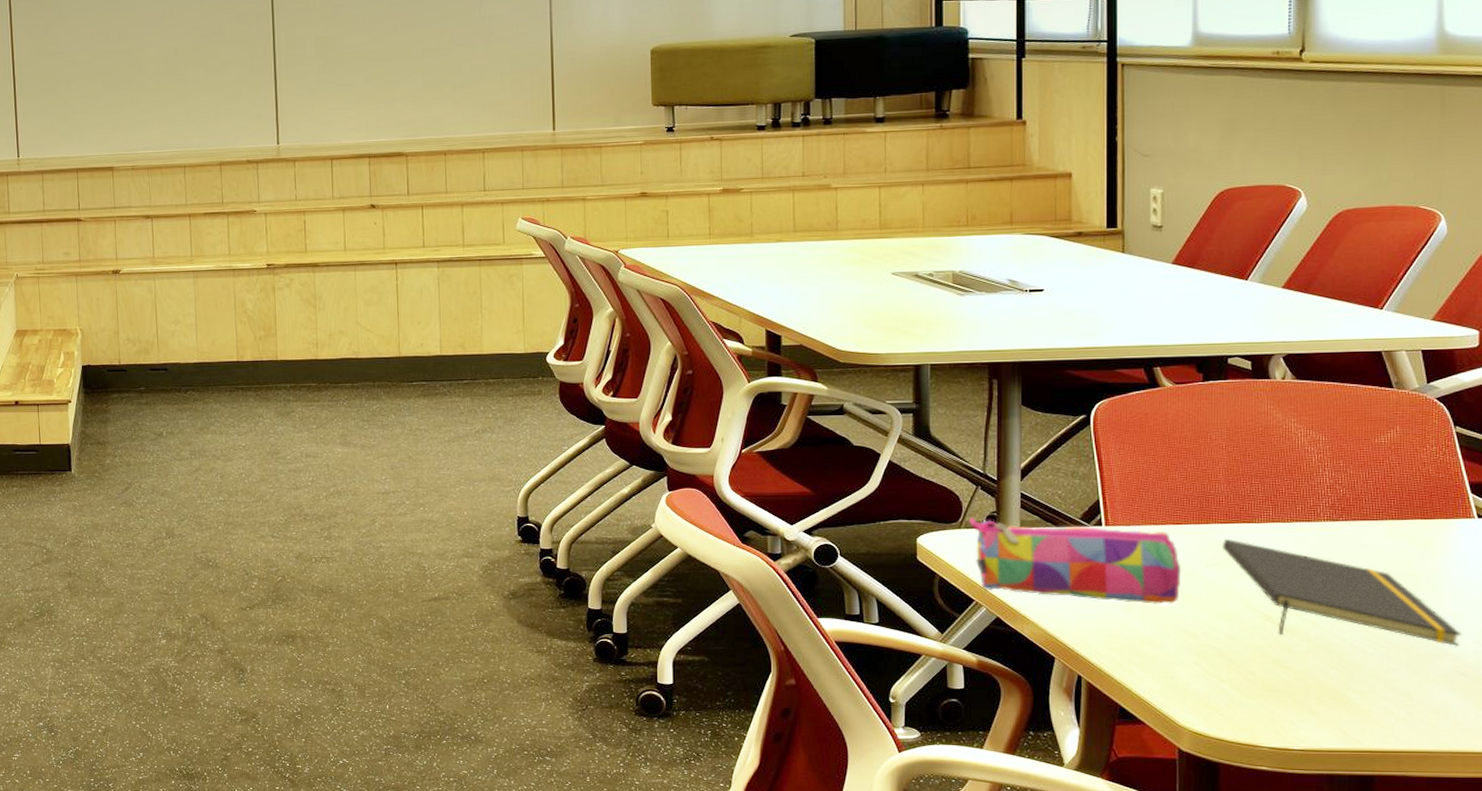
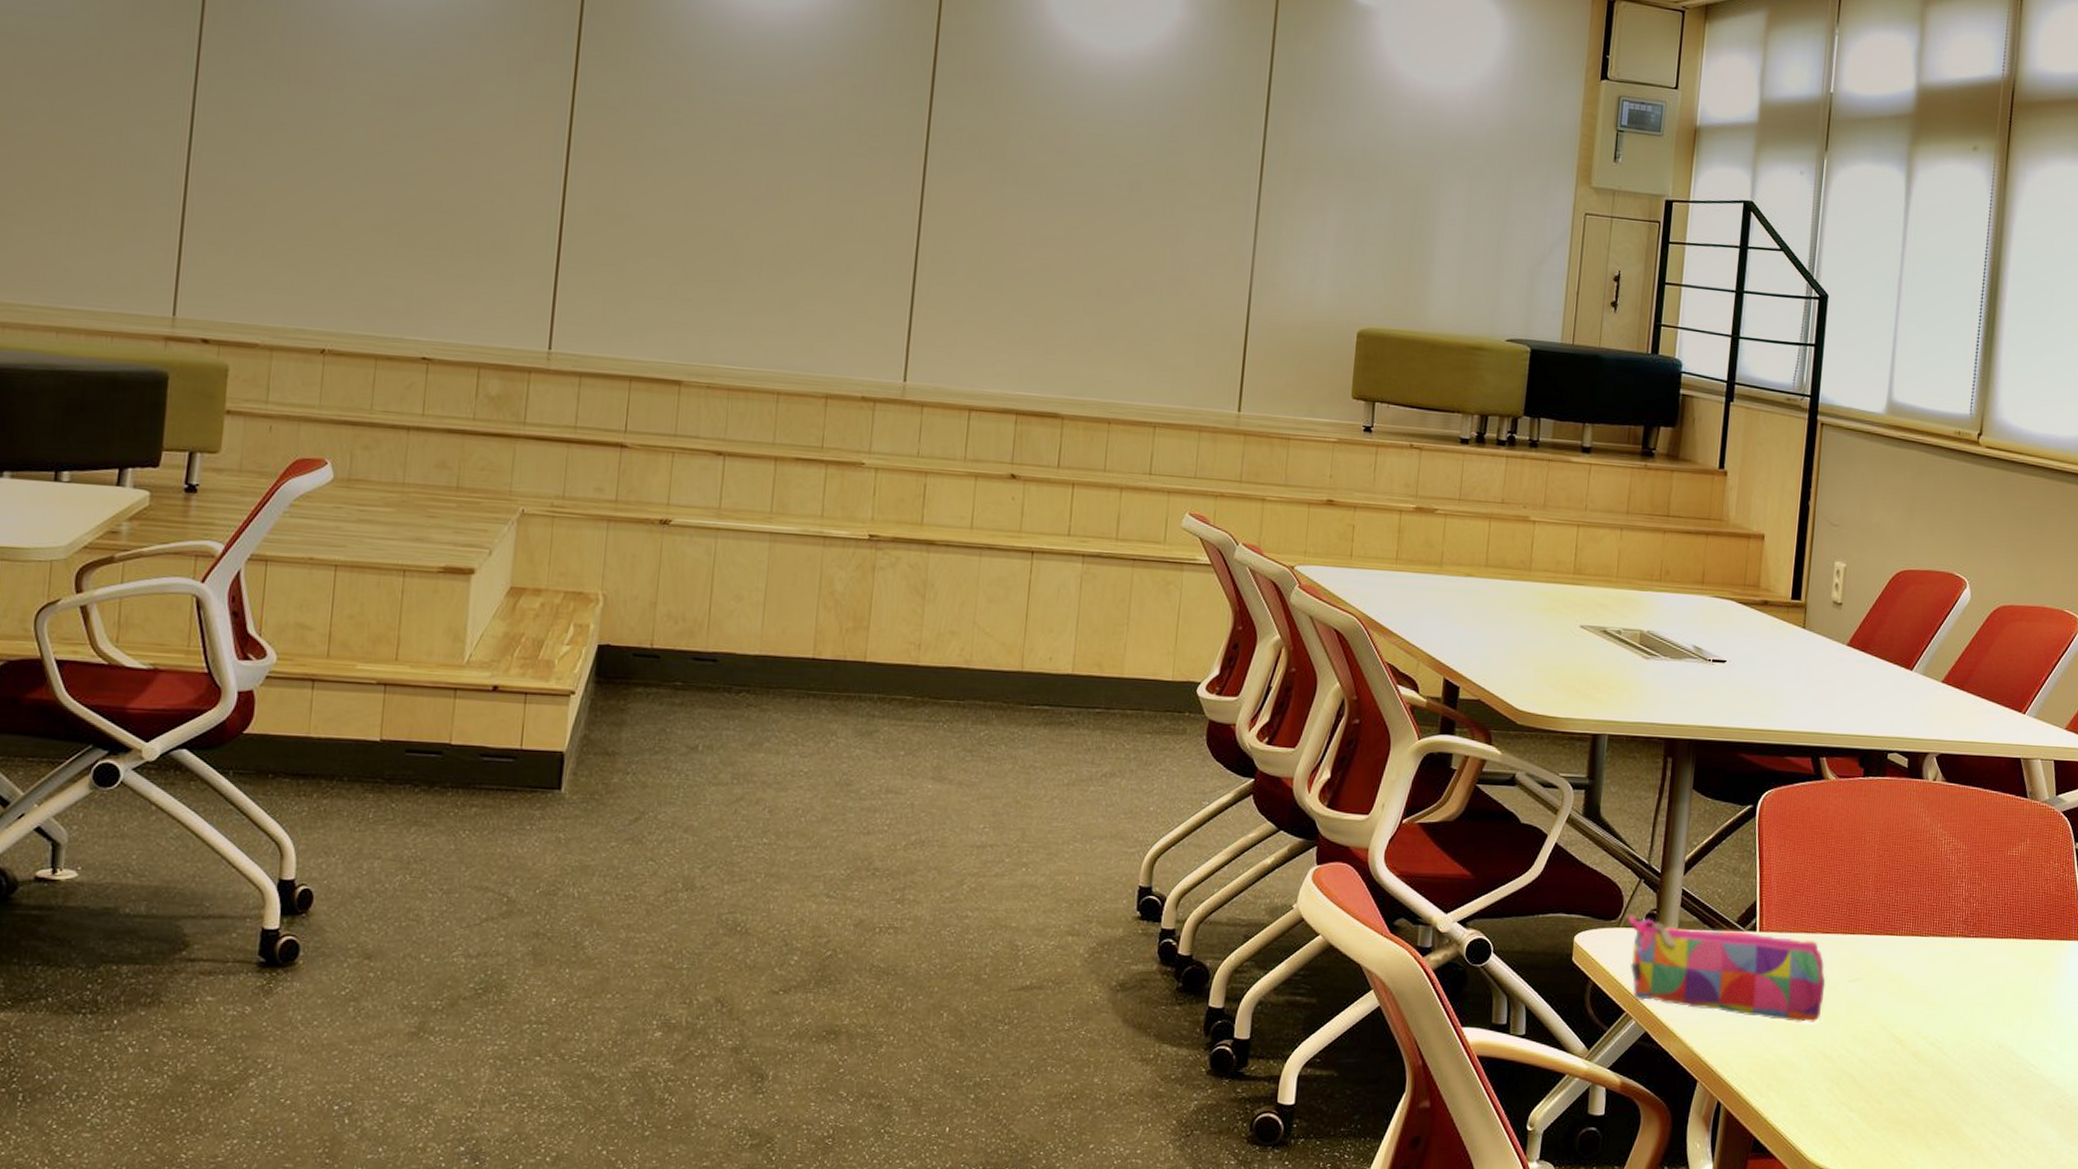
notepad: present [1223,538,1461,647] -> none [1865,951,2064,1078]

